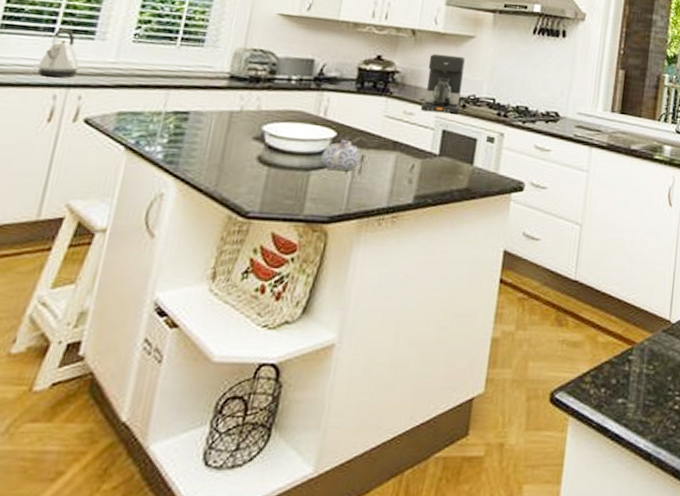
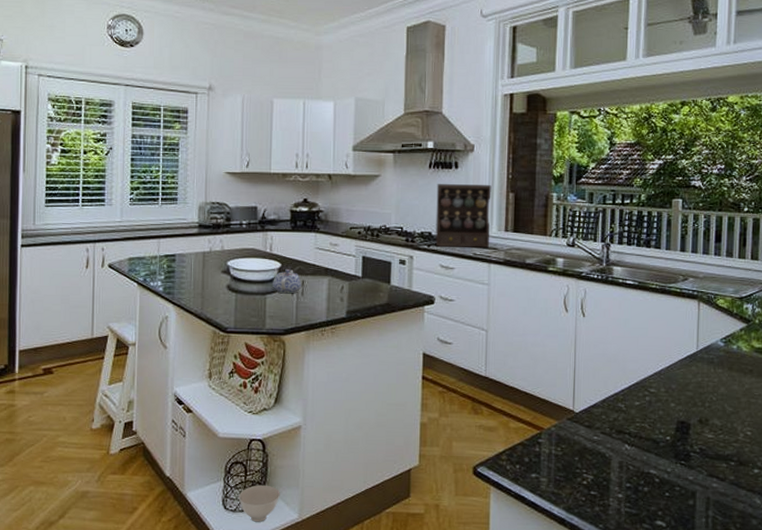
kettle: present [37,28,79,78] -> none [73,199,99,236]
bowl: none [228,428,292,482] -> present [238,485,280,522]
coffee maker: present [420,53,465,114] -> none [343,193,375,243]
spice rack: none [531,52,601,129] -> present [435,184,492,248]

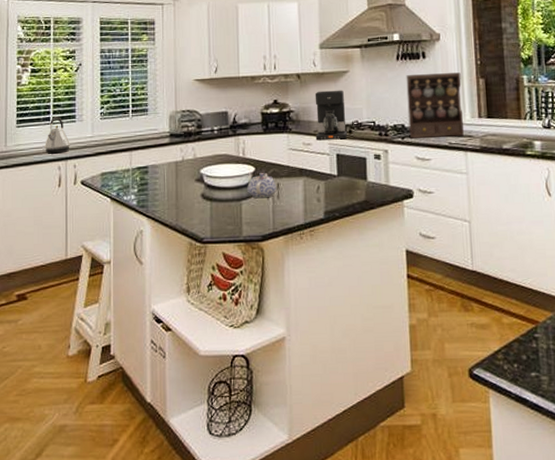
kettle: none [73,199,99,236] -> present [45,116,70,154]
bowl: present [238,485,280,522] -> none [224,404,268,447]
coffee maker: none [343,193,375,243] -> present [315,90,348,141]

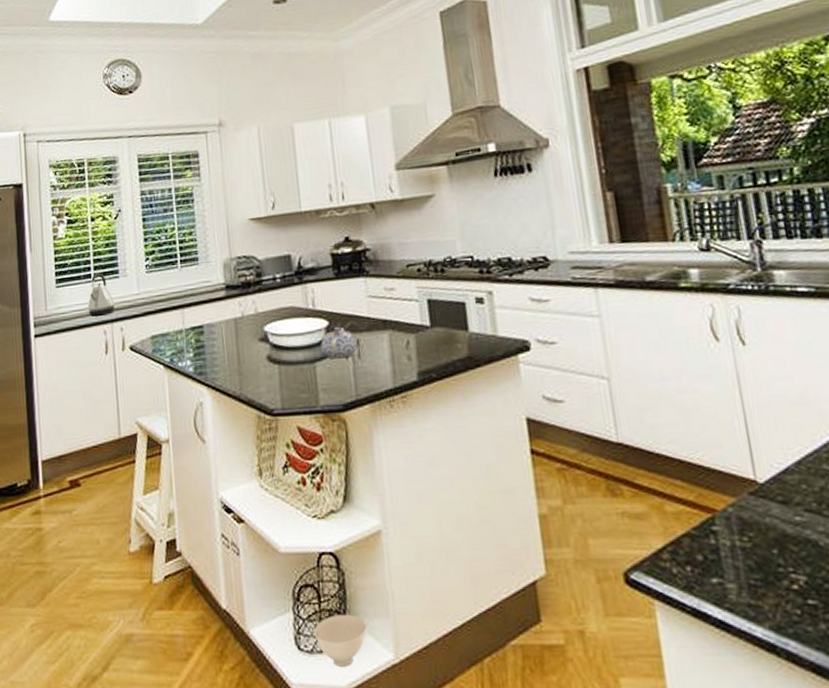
bowl: none [224,404,268,447] -> present [313,614,367,666]
coffee maker: present [315,90,348,141] -> none [394,219,440,284]
spice rack: present [406,72,464,138] -> none [508,186,591,275]

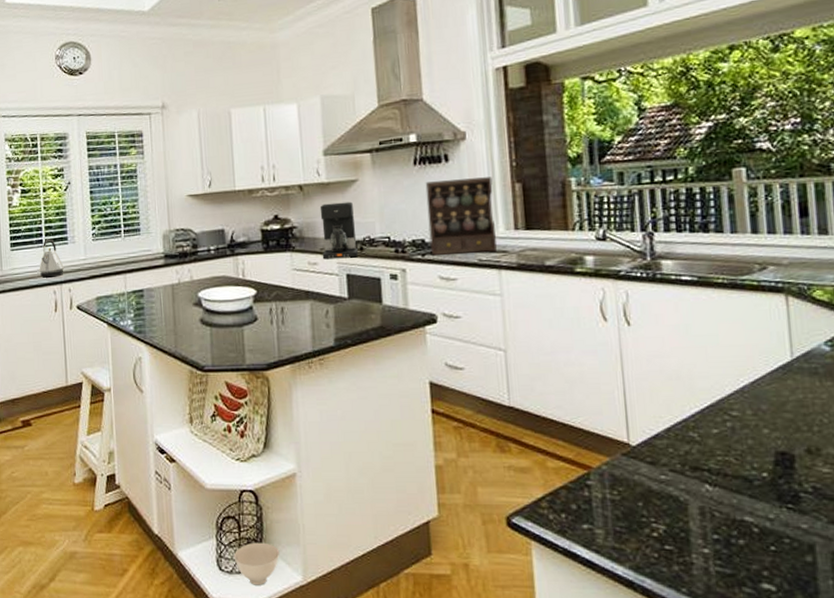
teapot: present [321,326,357,359] -> none [249,295,281,324]
coffee maker: none [394,219,440,284] -> present [320,201,359,260]
spice rack: none [508,186,591,275] -> present [425,177,497,255]

